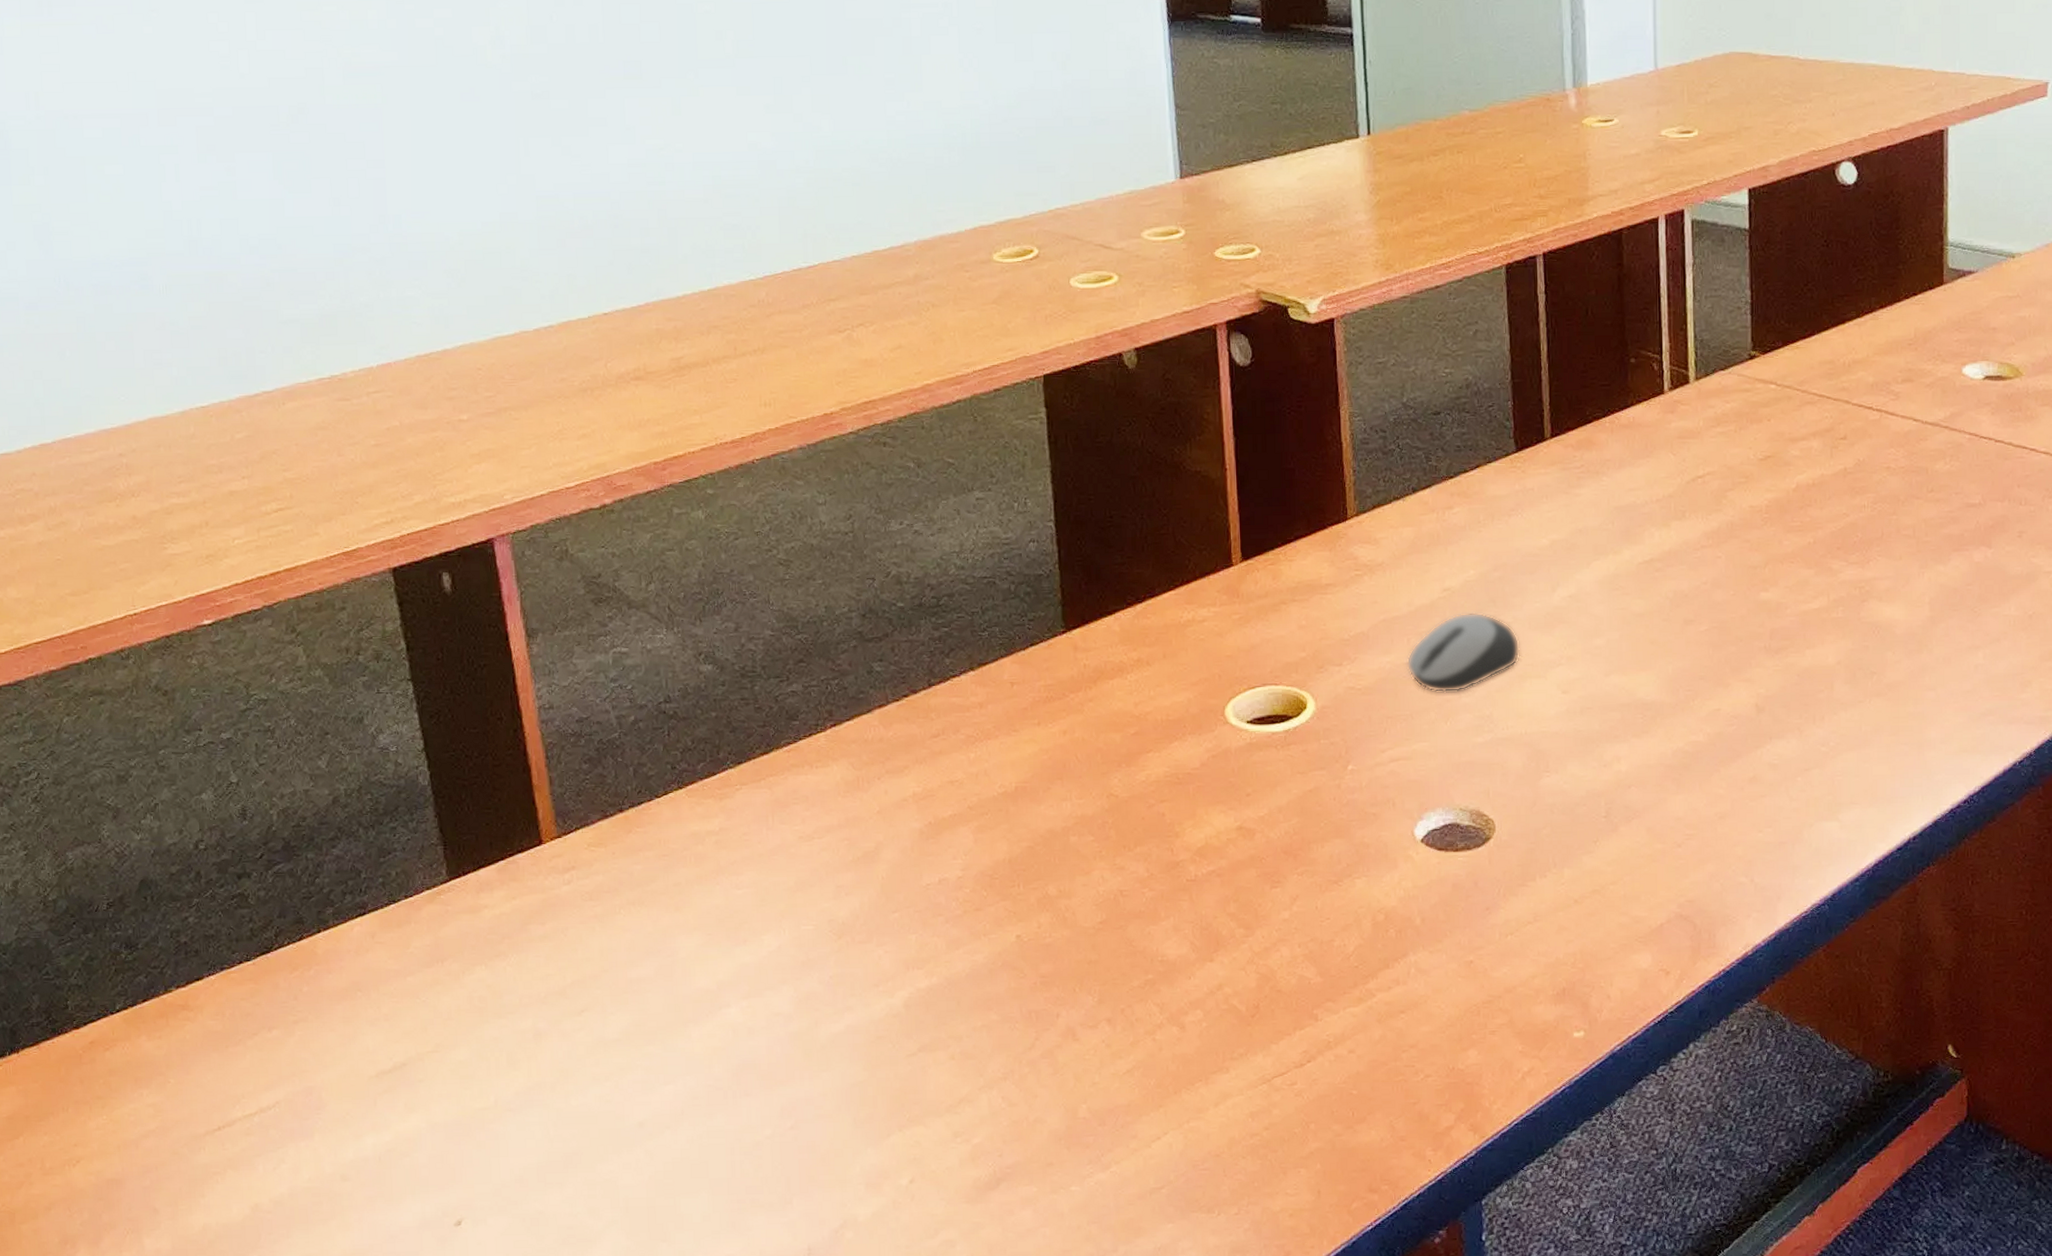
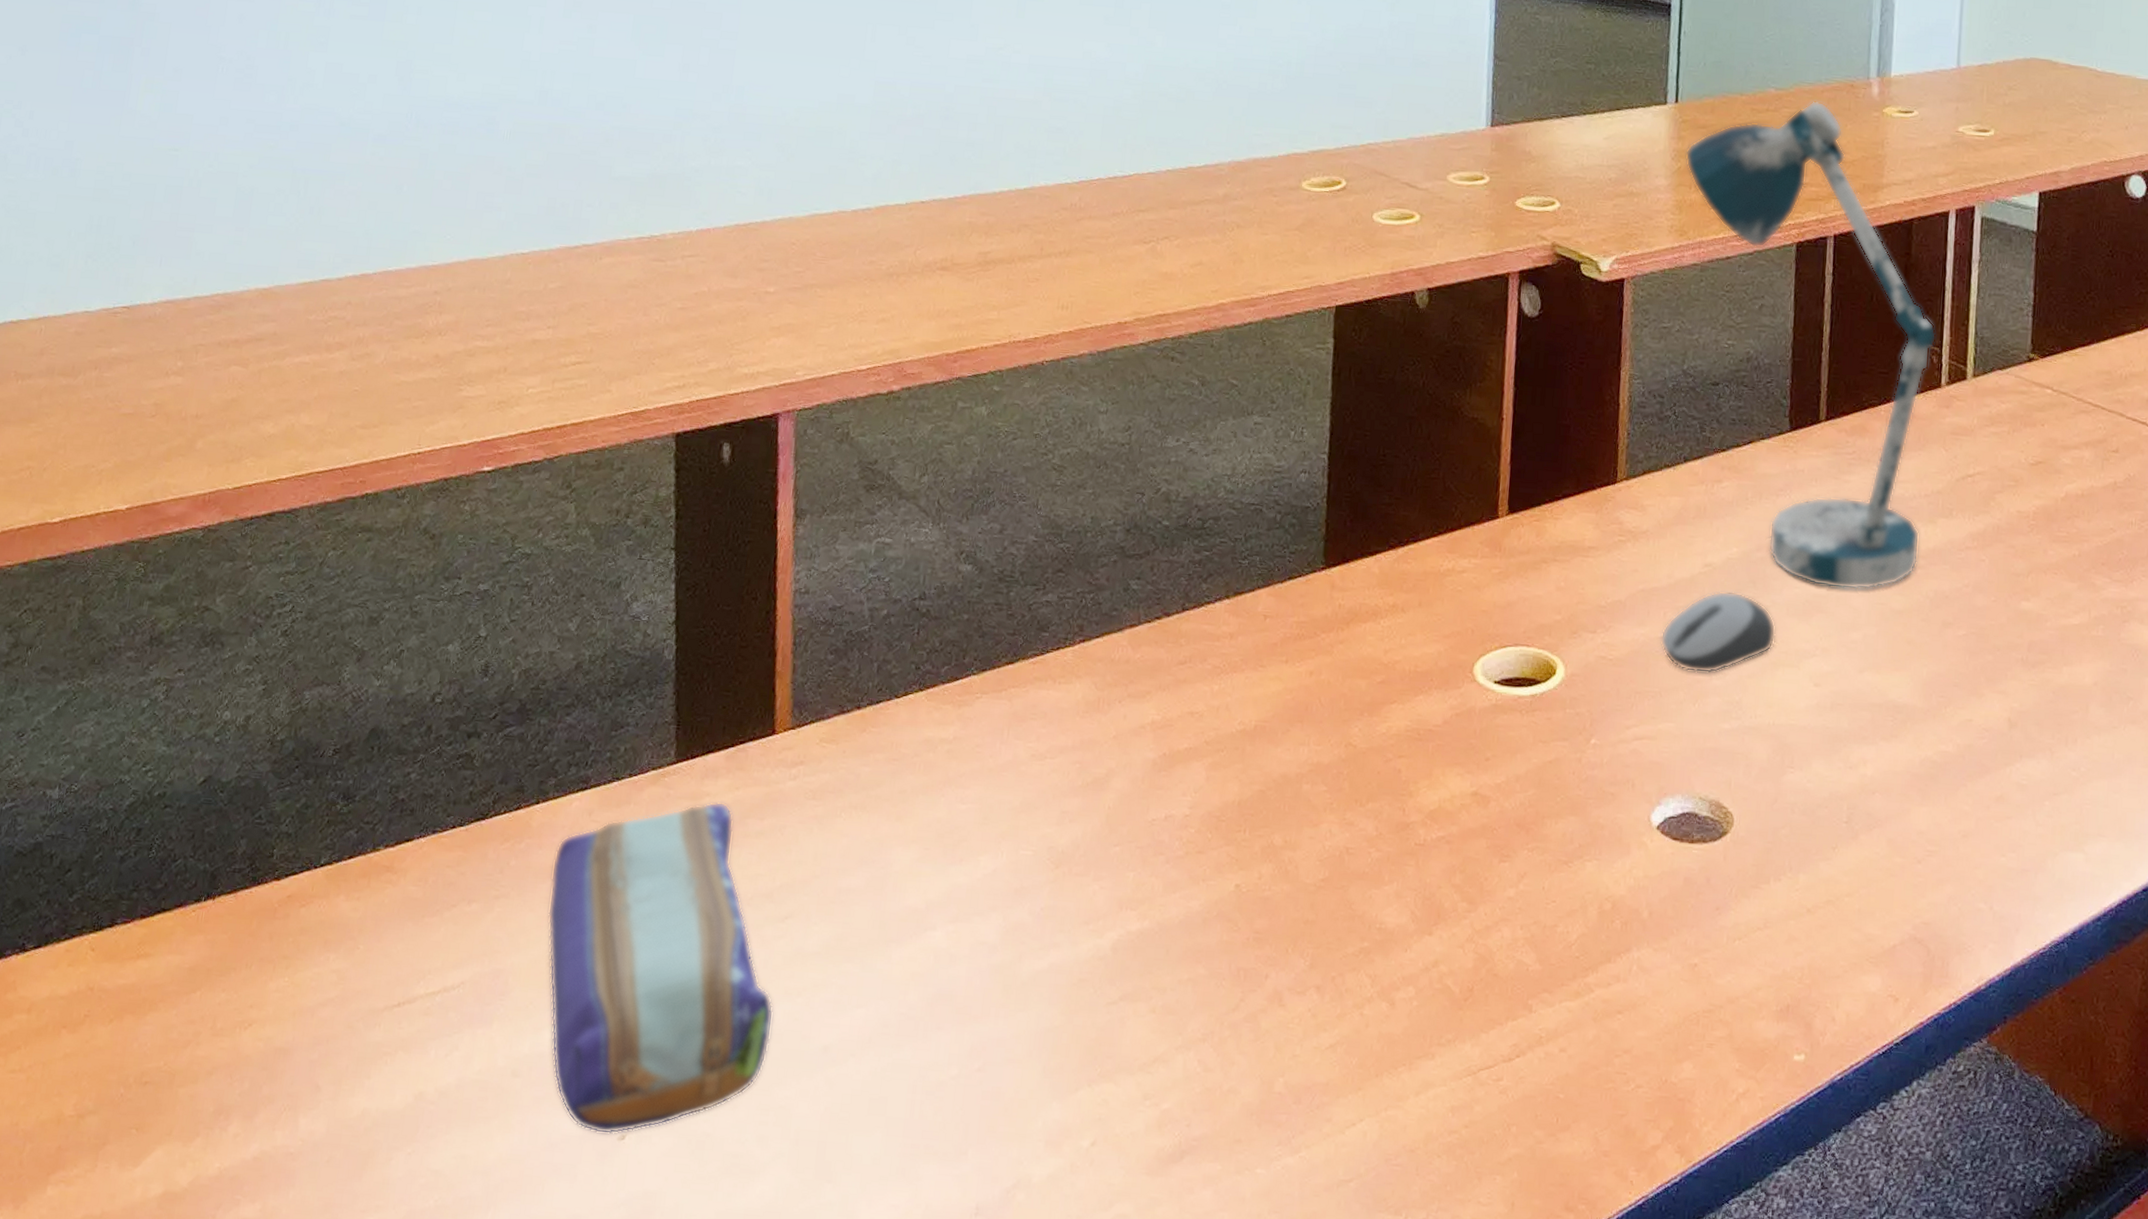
pencil case: none [344,912,586,1223] -> present [547,801,774,1135]
desk lamp: none [1383,119,1656,599] -> present [1685,101,1937,590]

